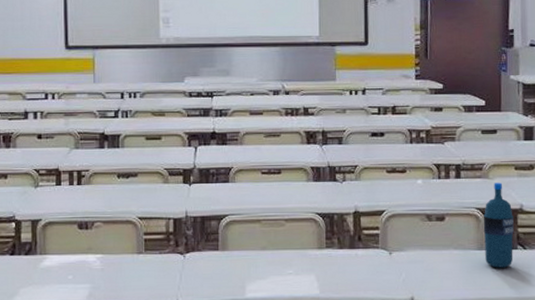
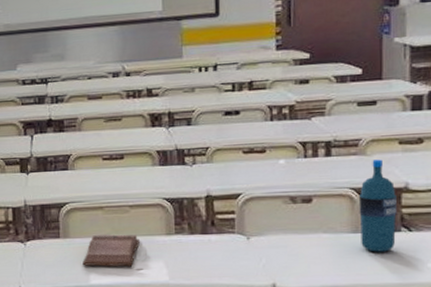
hardback book: none [239,247,293,280] -> present [83,234,140,267]

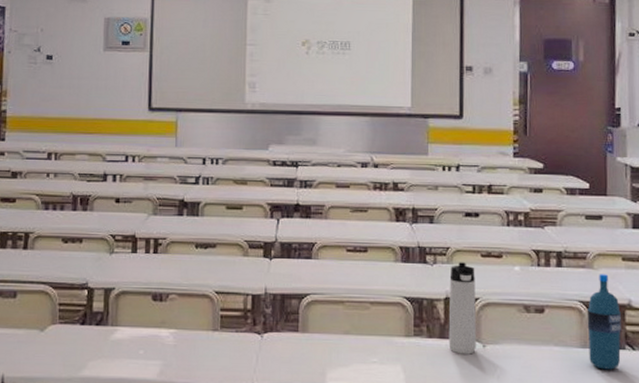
hardback book: present [83,234,140,267] -> none [320,331,378,369]
thermos bottle: none [210,160,240,248] -> present [448,262,476,355]

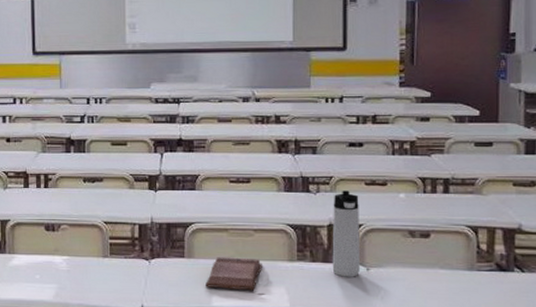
hardback book: none [320,331,378,369] -> present [206,257,262,291]
water bottle: present [587,274,621,370] -> none [474,199,510,291]

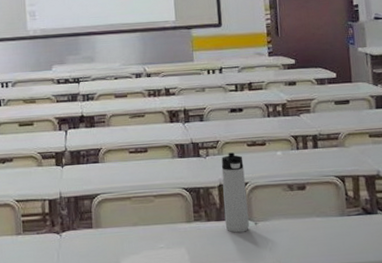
hardback book: present [206,257,262,291] -> none [113,223,164,255]

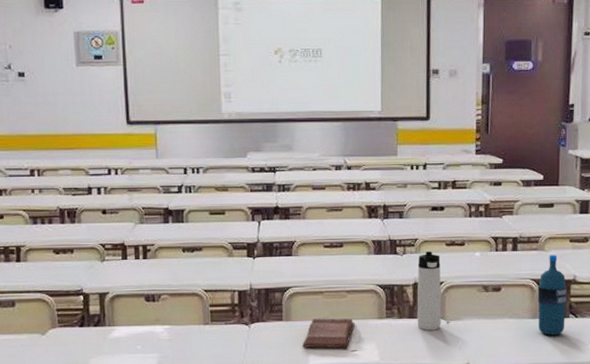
hardback book: none [113,223,164,255] -> present [303,318,355,348]
water bottle: none [342,150,374,233] -> present [537,255,567,336]

